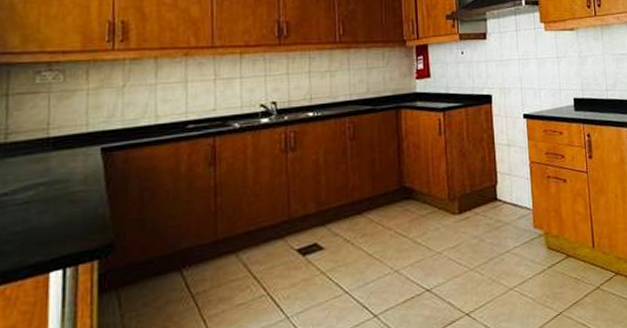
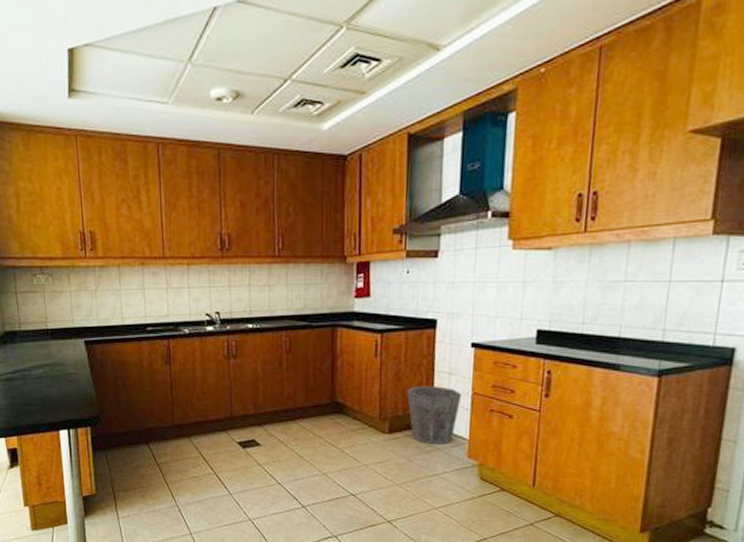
waste bin: none [472,158,521,219] -> present [407,386,462,444]

